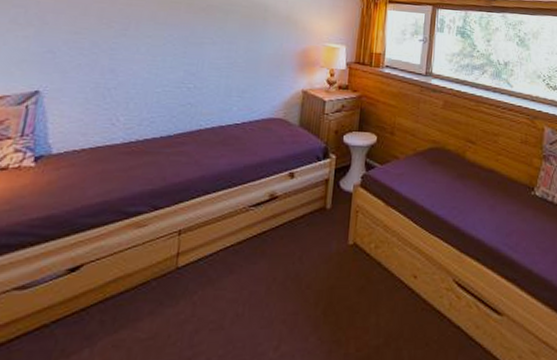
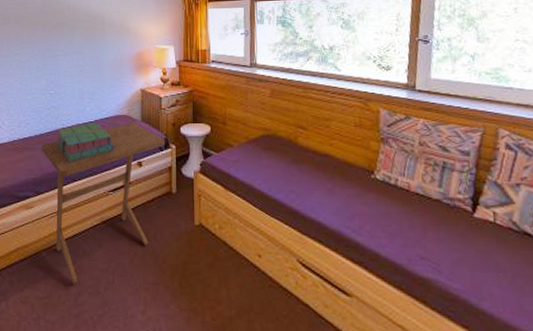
side table: none [167,127,324,320] -> present [41,122,165,284]
stack of books: none [188,125,263,171] -> present [56,122,115,162]

